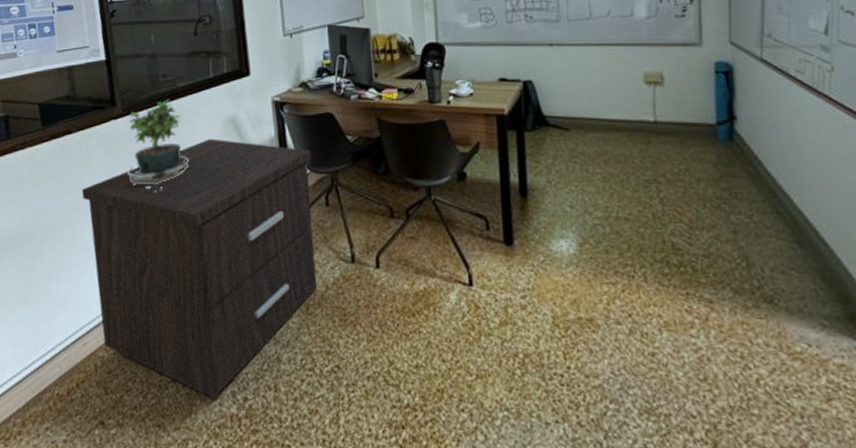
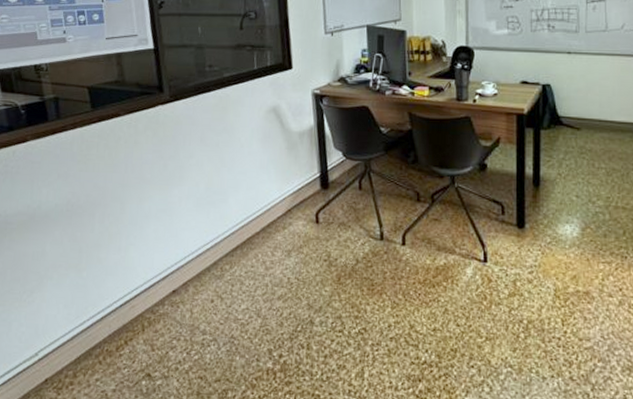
nightstand: present [81,138,317,399] -> none [130,125,348,355]
potted plant: present [126,99,189,192] -> none [173,88,233,173]

